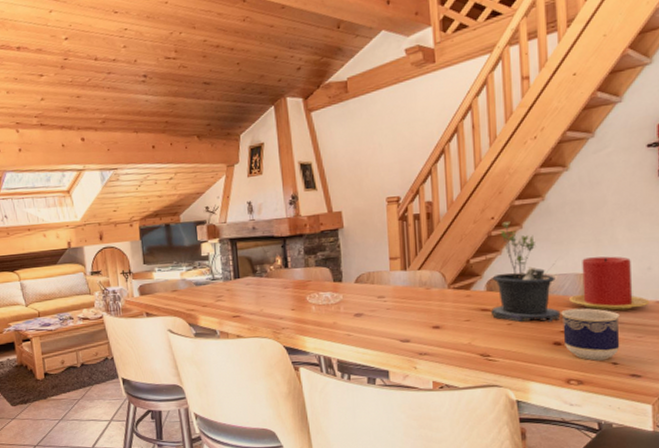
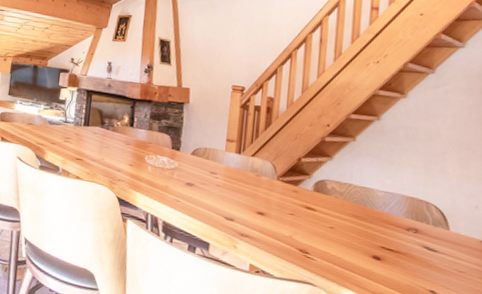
potted plant: present [490,220,561,323] -> none [315,130,384,236]
cup: present [561,308,620,361] -> none [383,226,442,286]
candle: present [569,256,650,311] -> none [393,182,474,243]

